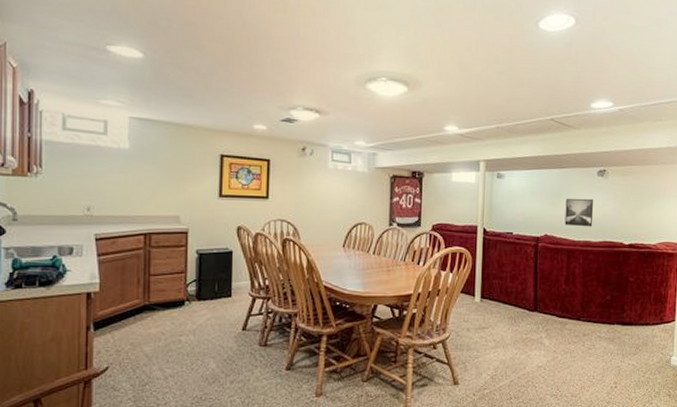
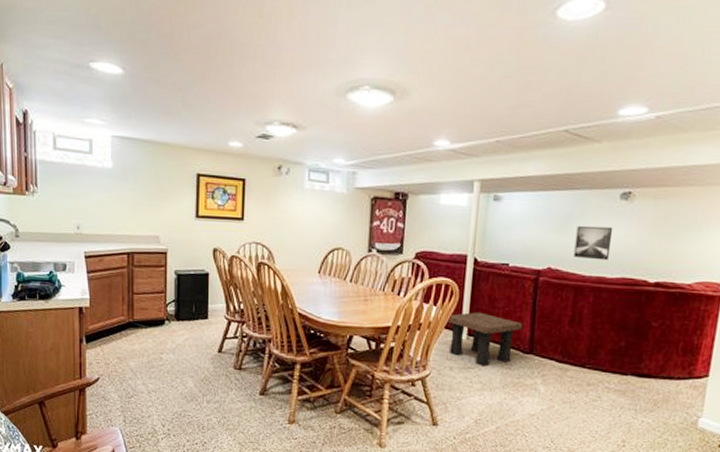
side table: none [461,276,527,326] -> present [445,312,522,367]

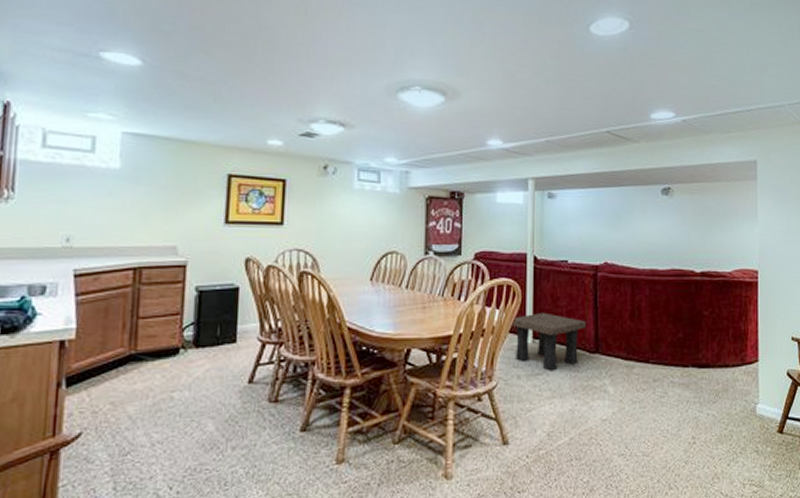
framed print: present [573,225,614,261] -> none [627,220,659,253]

